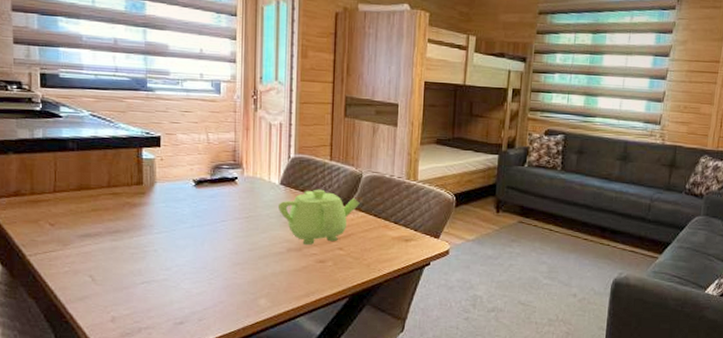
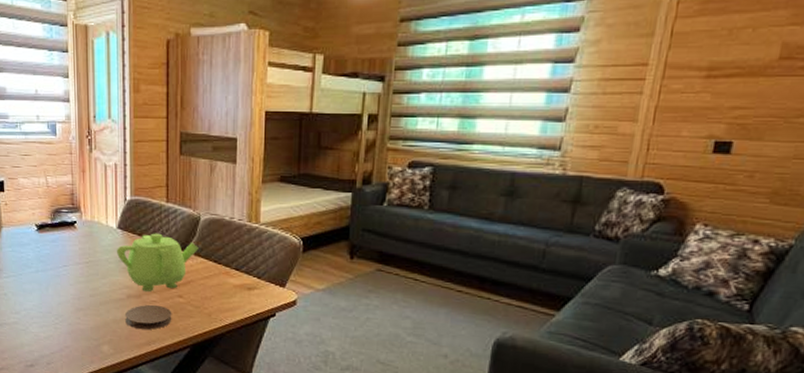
coaster: none [285,257,332,282] -> present [125,304,172,330]

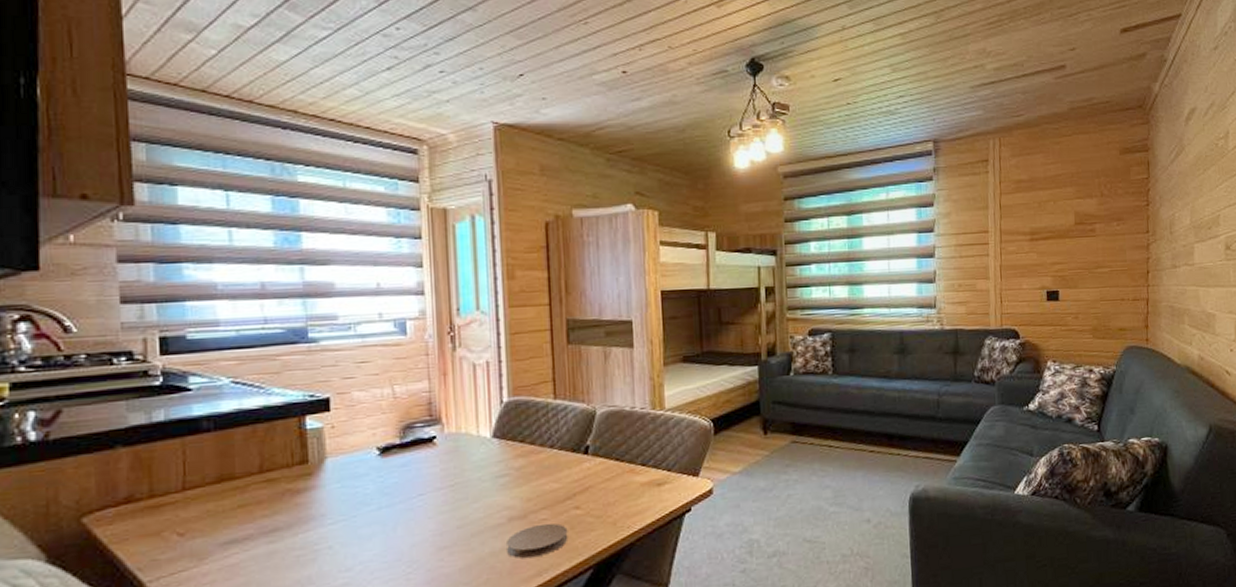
teapot: present [116,233,199,291] -> none [491,436,596,509]

